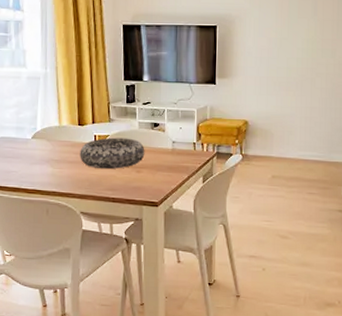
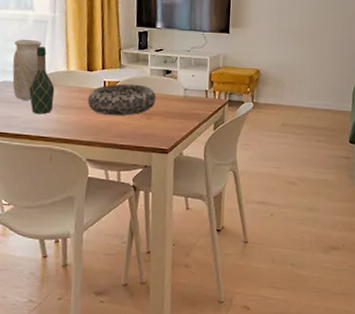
vase: none [9,96,35,155] -> present [12,39,42,100]
wine bottle: none [25,103,49,169] -> present [29,47,55,114]

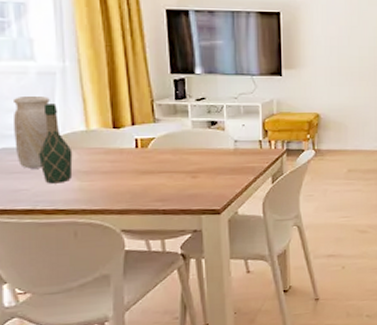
decorative bowl: present [88,83,156,115] -> none [117,139,201,177]

